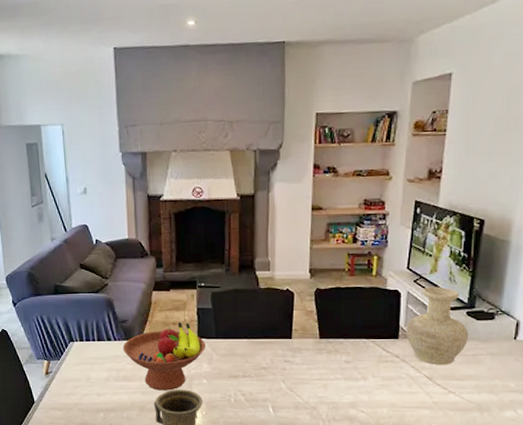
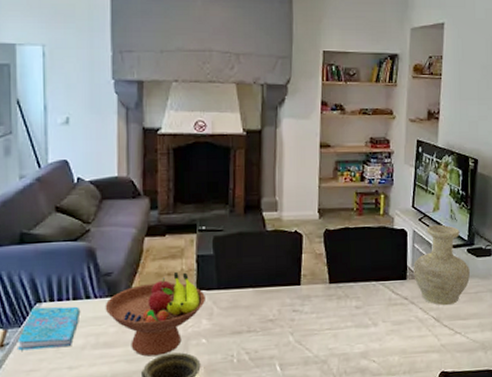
cover: none [58,345,104,378] -> present [18,306,81,351]

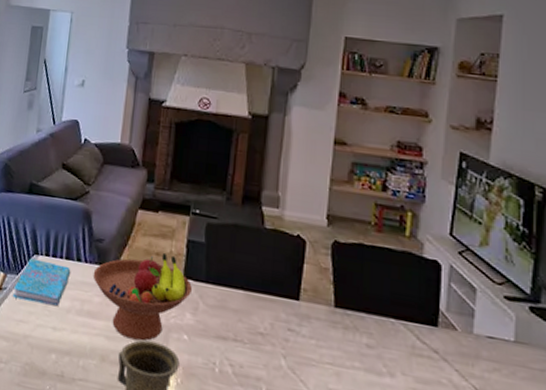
vase: present [413,224,471,306] -> none [448,263,534,378]

